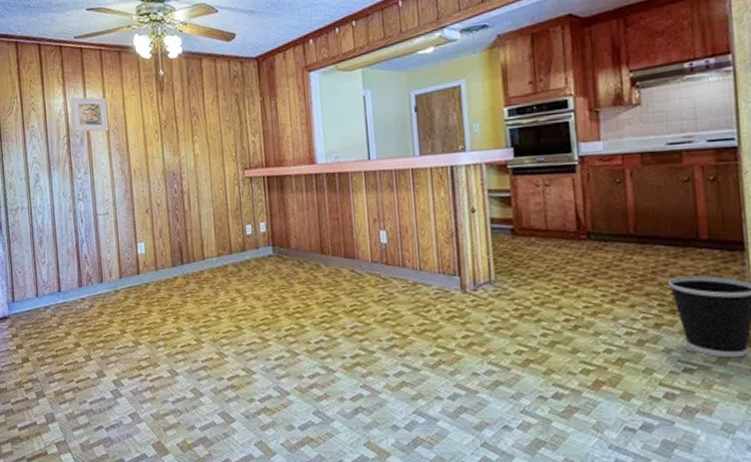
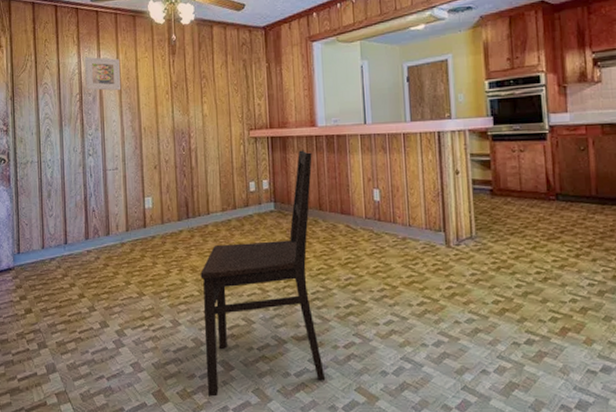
dining chair: none [197,189,332,449] -> present [200,150,326,397]

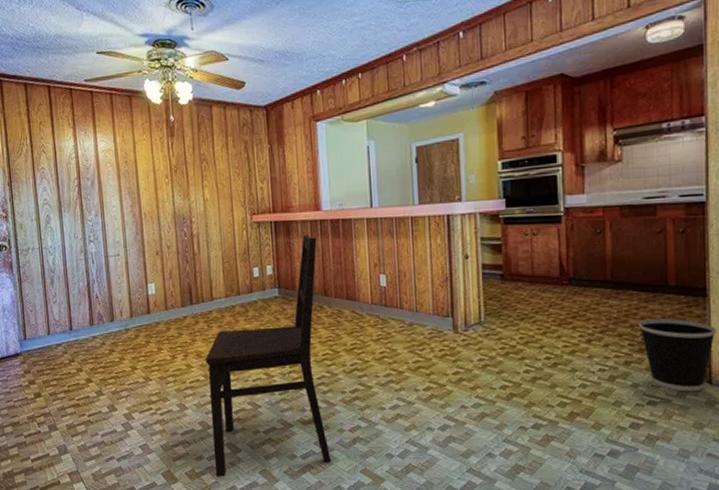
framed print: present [85,56,121,91] -> none [81,139,120,175]

